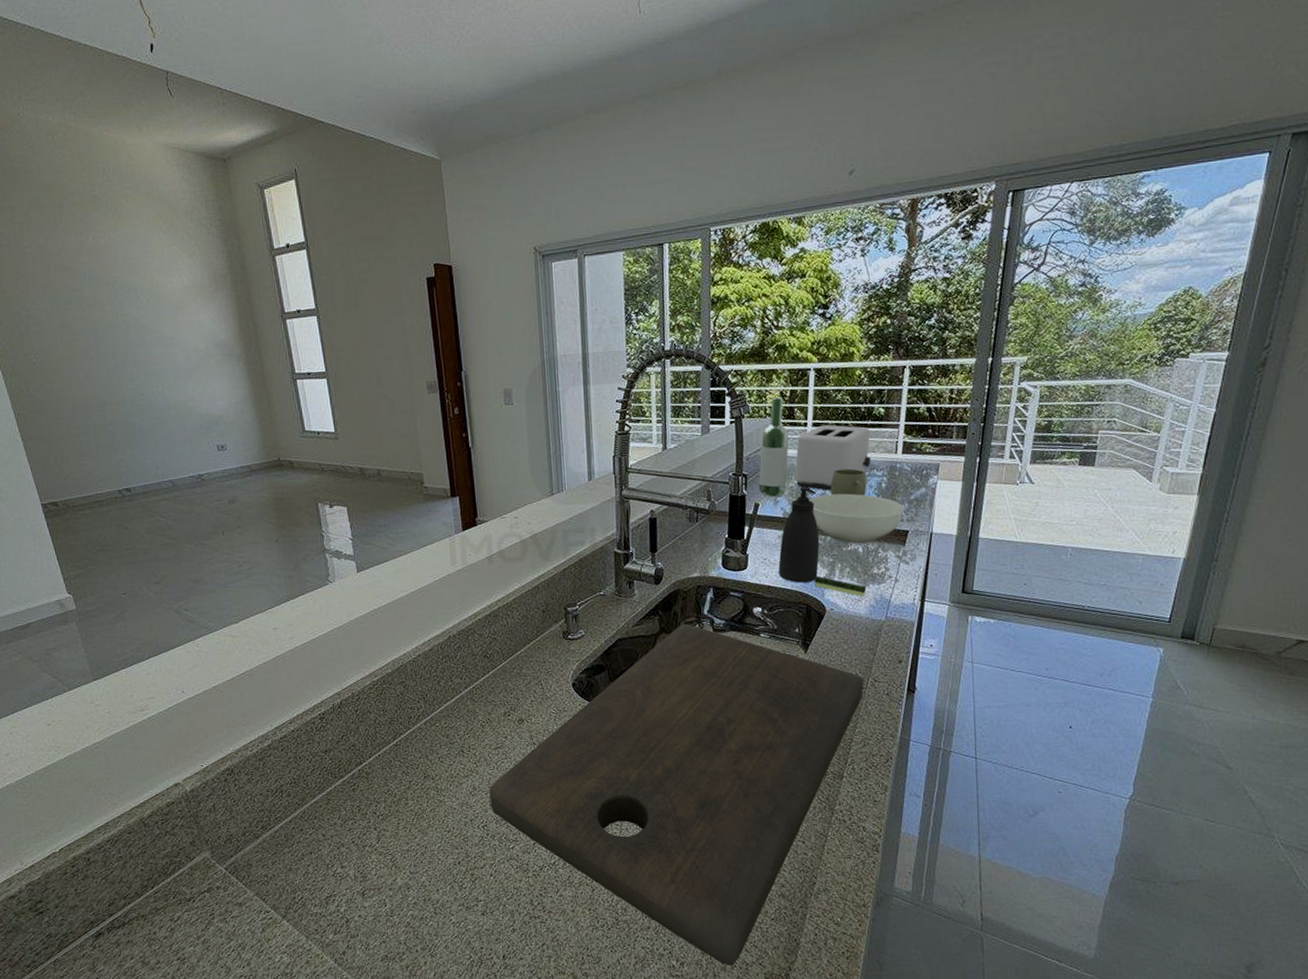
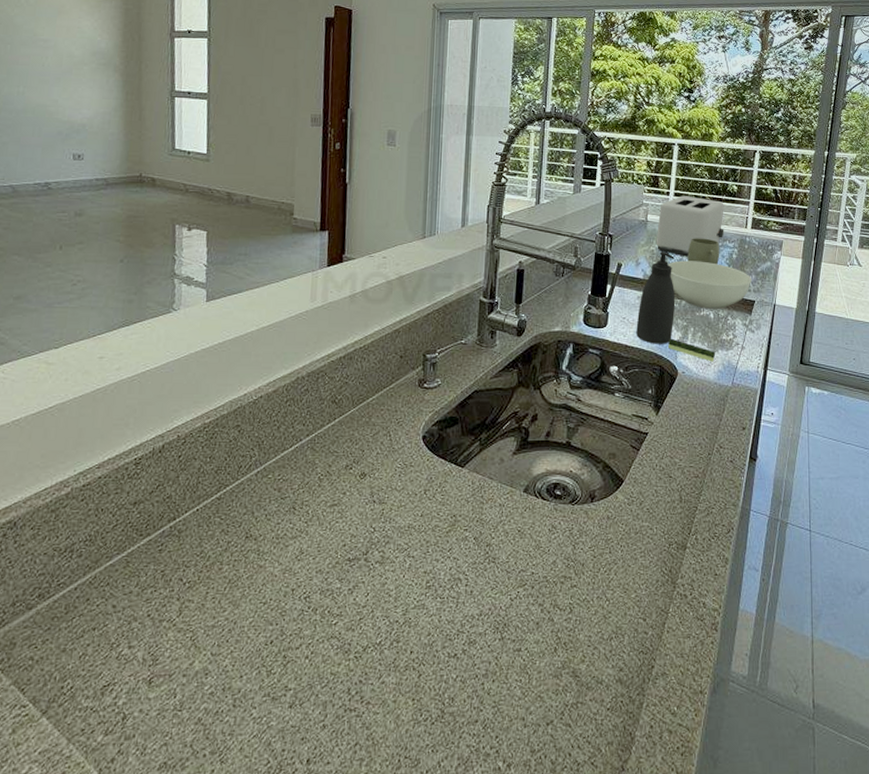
cutting board: present [489,623,865,966] -> none [317,378,711,767]
wine bottle: present [758,397,789,498] -> none [622,166,652,260]

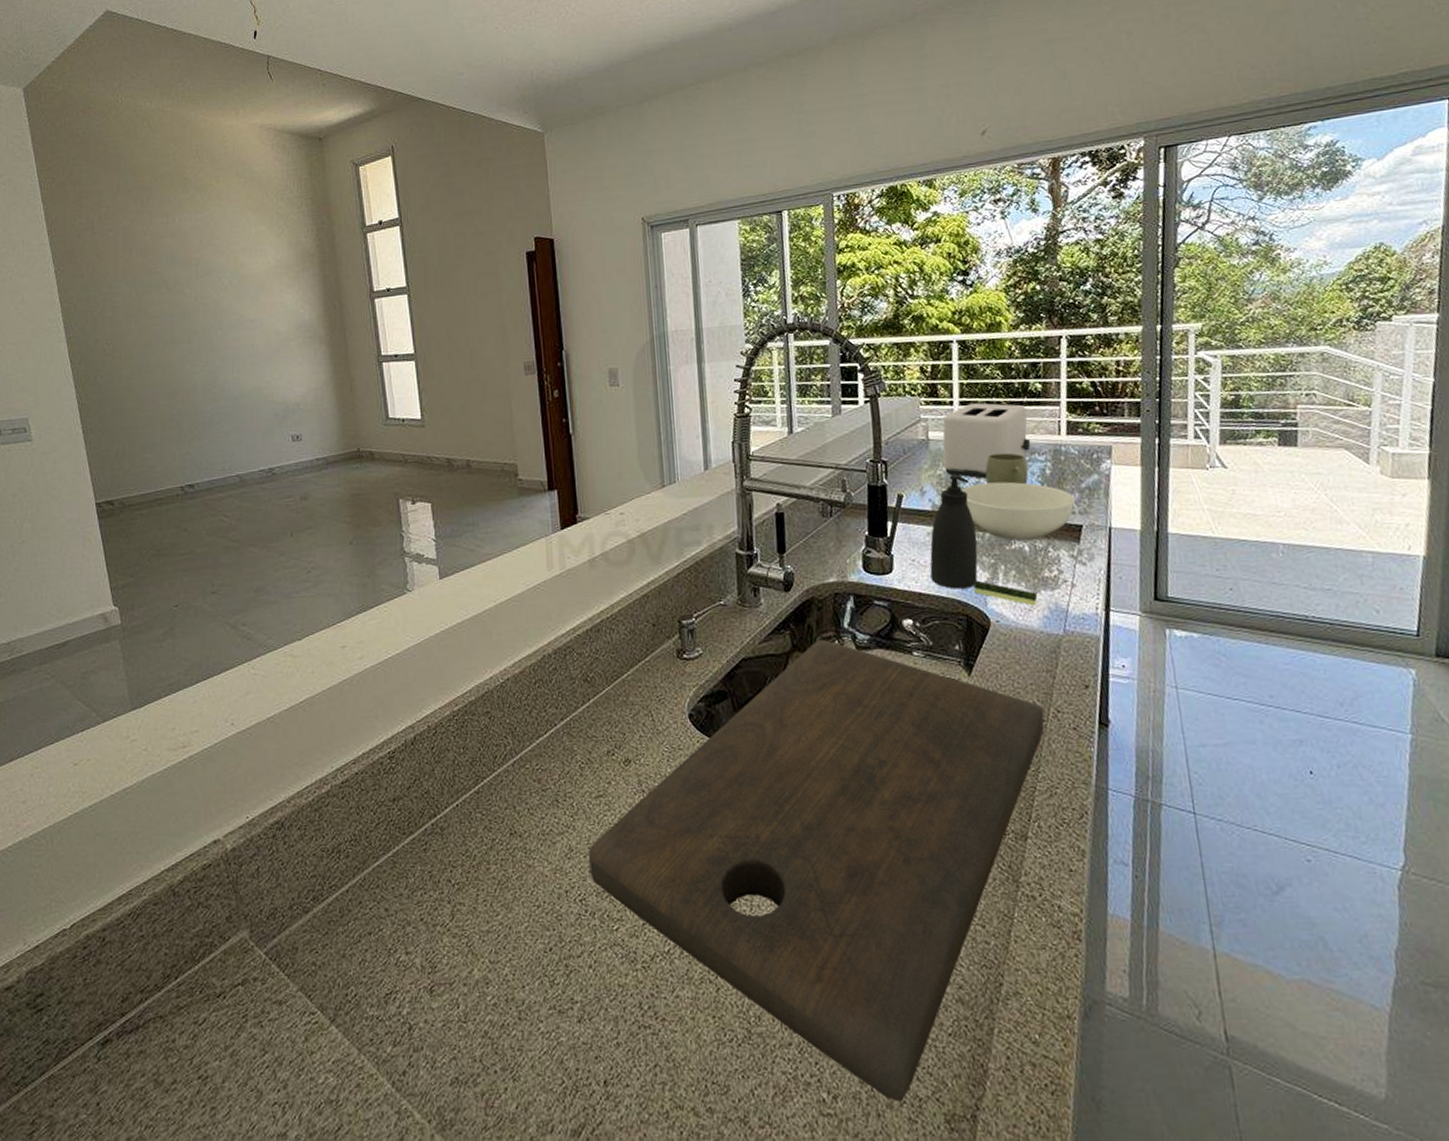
cutting board: none [317,378,711,767] -> present [589,639,1045,1103]

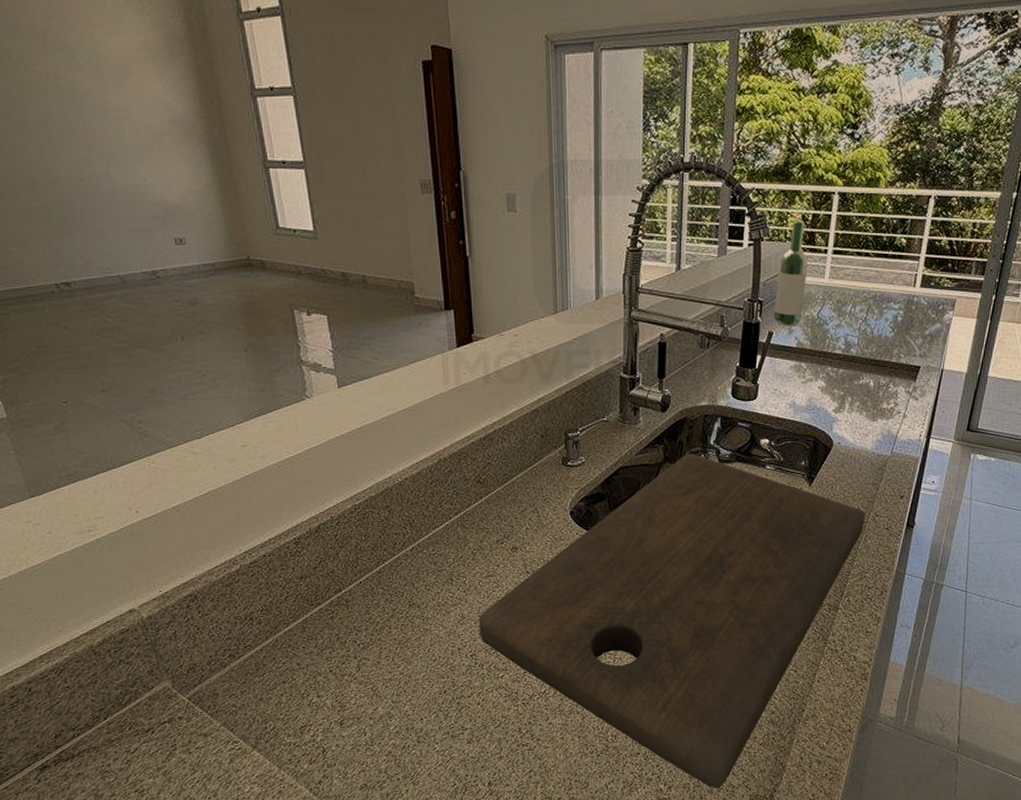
wine bottle: none [900,372,934,488] -> present [774,220,808,327]
soap dispenser: present [929,474,978,589] -> none [788,317,832,415]
toaster: present [942,403,1031,479] -> none [811,253,890,322]
bowl: present [961,481,1076,542] -> none [824,325,919,378]
sponge: present [973,580,1038,606] -> none [823,408,875,432]
mug: present [985,452,1029,485] -> none [846,300,884,329]

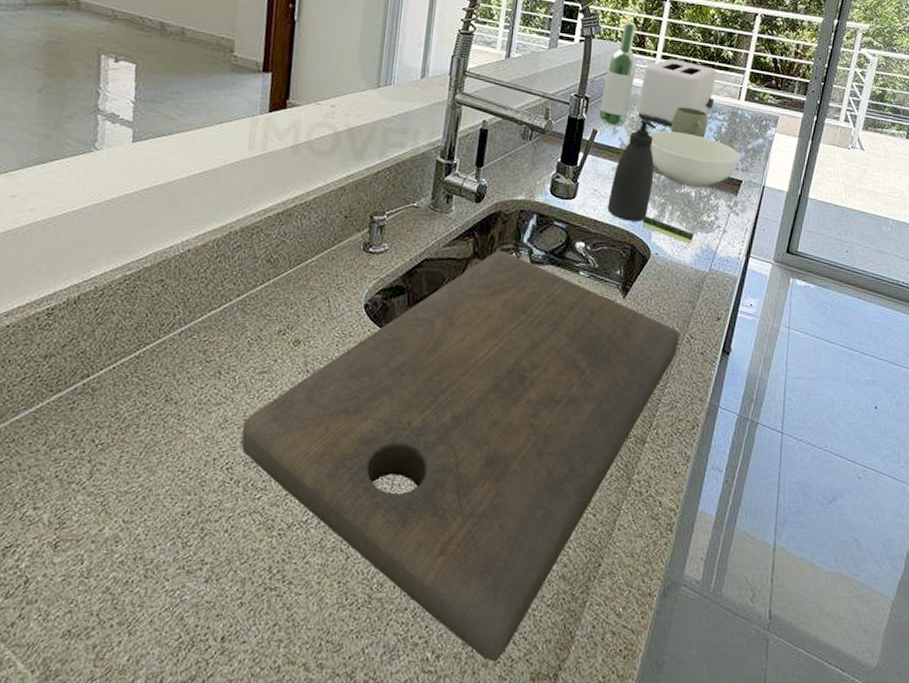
soap dispenser: none [788,317,832,415] -> present [607,119,657,222]
toaster: none [811,253,890,322] -> present [637,58,717,127]
sponge: none [823,408,875,432] -> present [642,215,695,245]
bowl: none [824,325,919,378] -> present [648,130,742,188]
mug: none [846,300,884,329] -> present [671,106,708,138]

